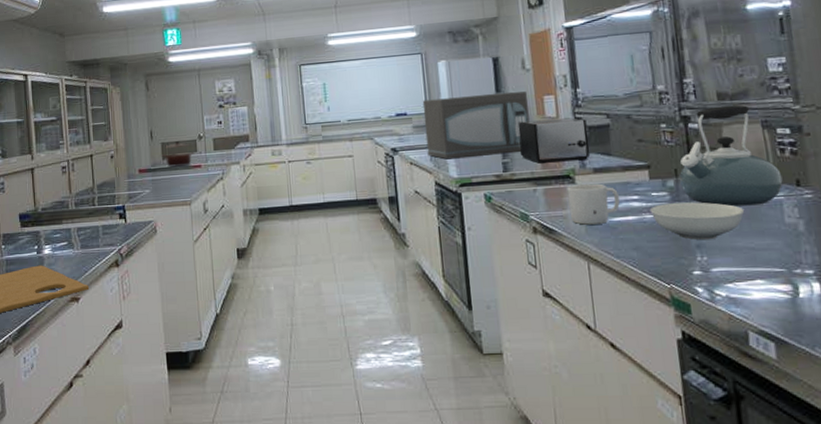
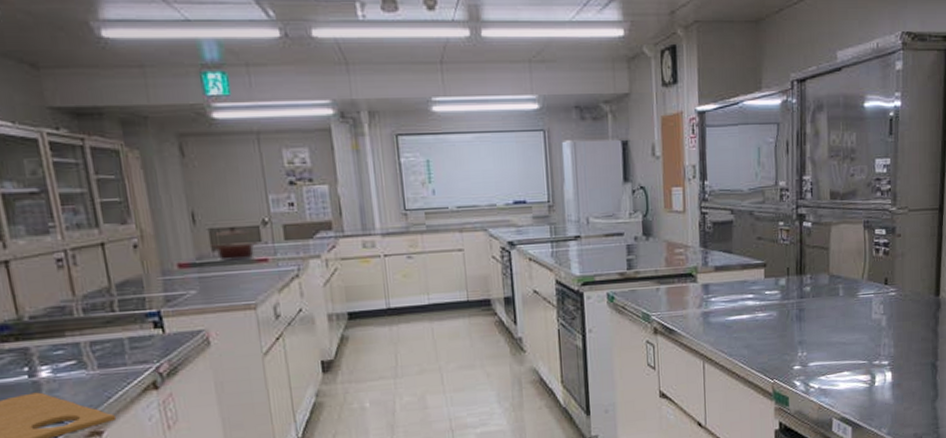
microwave: present [422,91,530,160] -> none [544,181,657,255]
toaster: present [517,118,590,164] -> none [644,212,713,261]
mug: present [566,183,620,225] -> none [688,282,736,325]
bowl: present [649,202,745,240] -> none [762,300,841,337]
kettle: present [679,105,783,207] -> none [790,204,874,304]

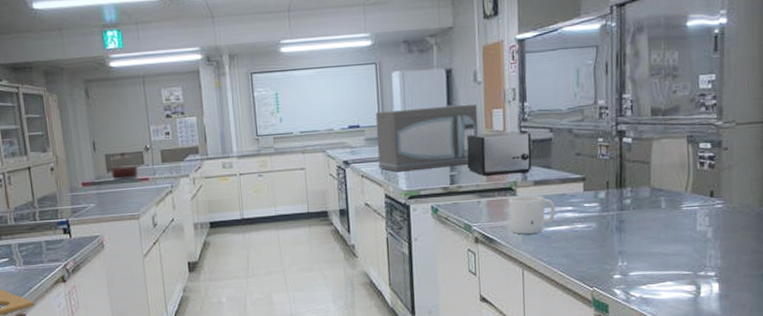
microwave: none [544,181,657,255] -> present [375,105,478,172]
toaster: none [644,212,713,261] -> present [466,131,532,176]
mug: none [688,282,736,325] -> present [508,195,555,235]

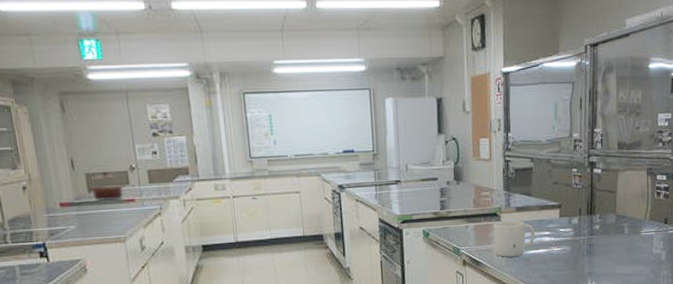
microwave: present [375,105,478,172] -> none [369,133,466,197]
toaster: present [466,131,532,176] -> none [456,160,515,202]

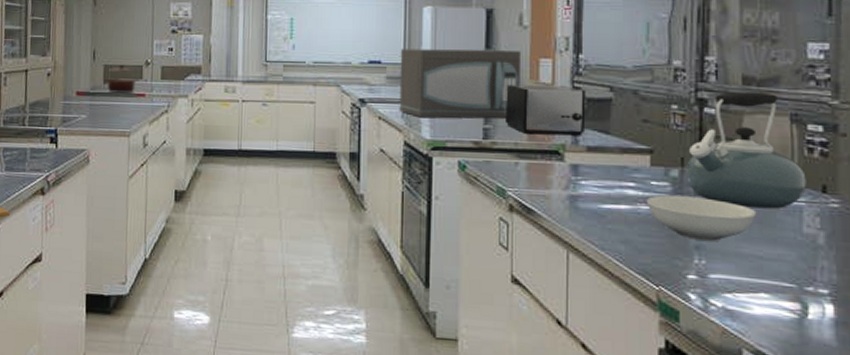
microwave: none [369,133,466,197] -> present [399,49,522,119]
toaster: none [456,160,515,202] -> present [506,84,586,136]
mug: present [493,221,535,257] -> none [553,162,612,210]
bowl: none [557,237,626,268] -> present [646,195,757,241]
kettle: none [582,154,656,240] -> present [685,91,807,209]

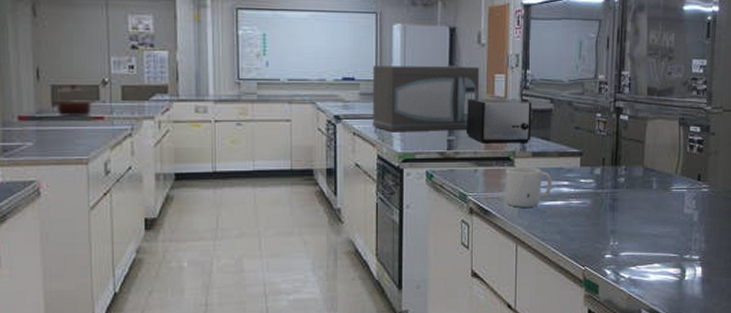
mug: none [553,162,612,210] -> present [505,167,552,207]
bowl: present [646,195,757,241] -> none [576,190,654,225]
kettle: present [685,91,807,209] -> none [605,101,688,196]

